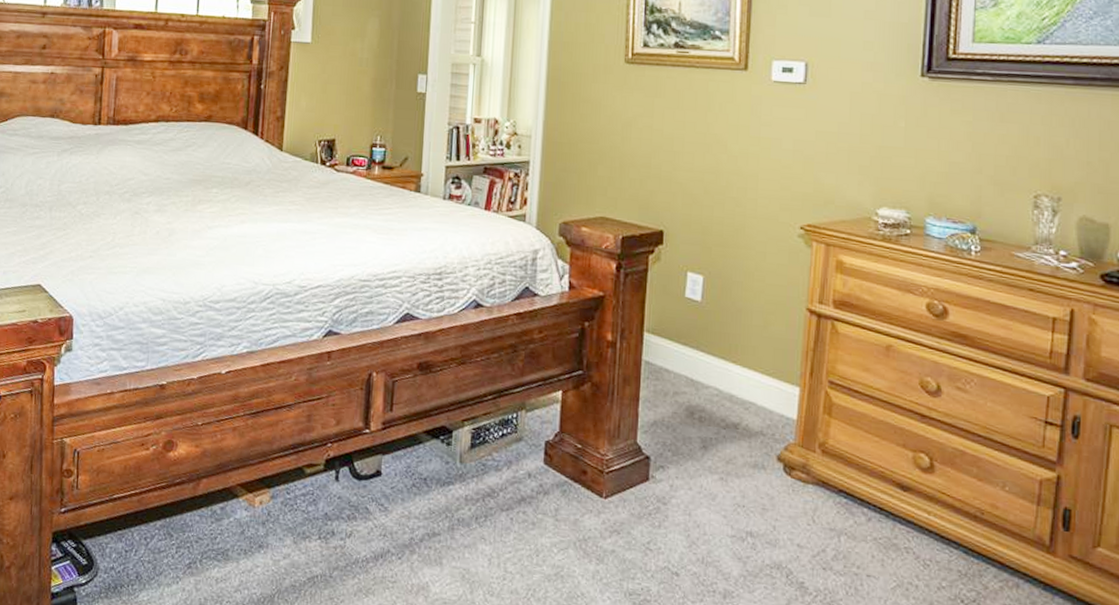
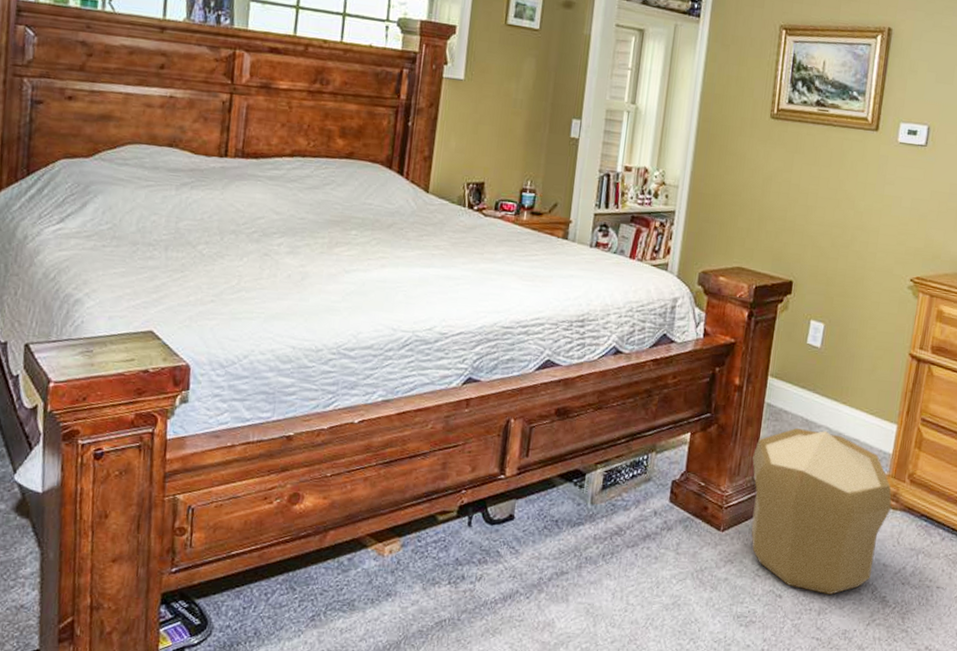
pouf: none [633,388,802,576] -> present [751,427,892,595]

